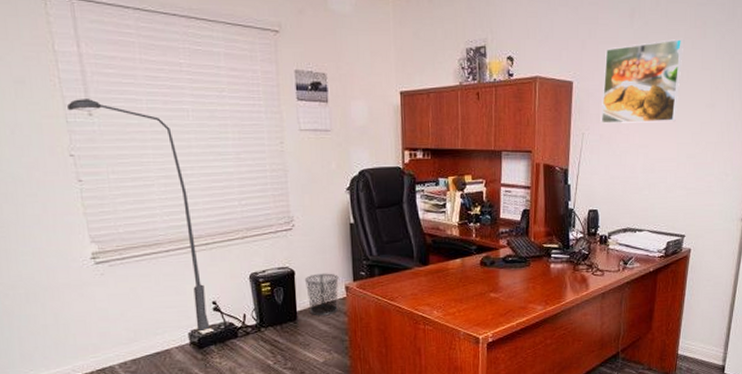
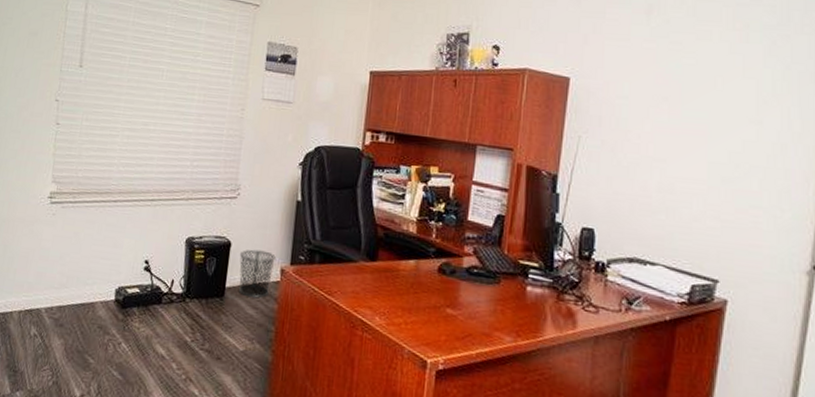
floor lamp: present [67,99,210,333] -> none [64,52,146,291]
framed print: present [601,38,685,124] -> none [603,40,719,136]

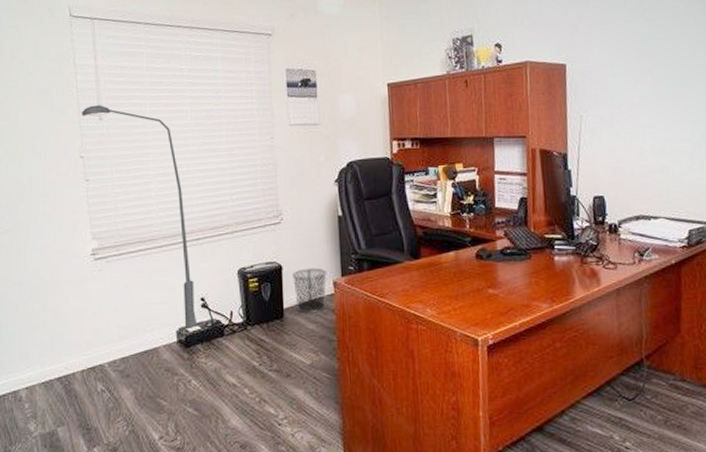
floor lamp: none [64,52,146,291] -> present [82,105,198,331]

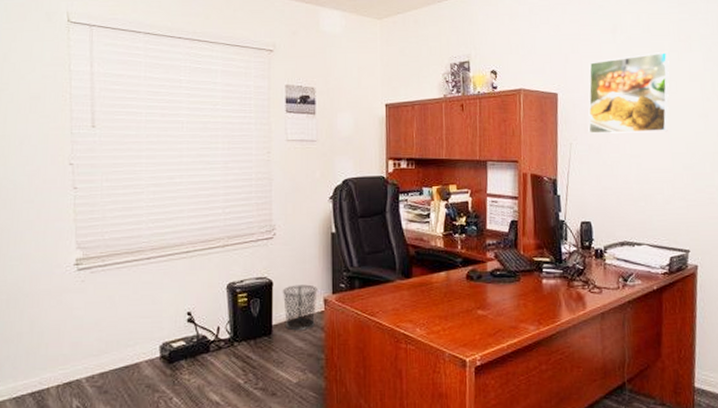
floor lamp: present [82,105,198,331] -> none [74,112,183,346]
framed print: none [598,14,686,105] -> present [588,51,670,134]

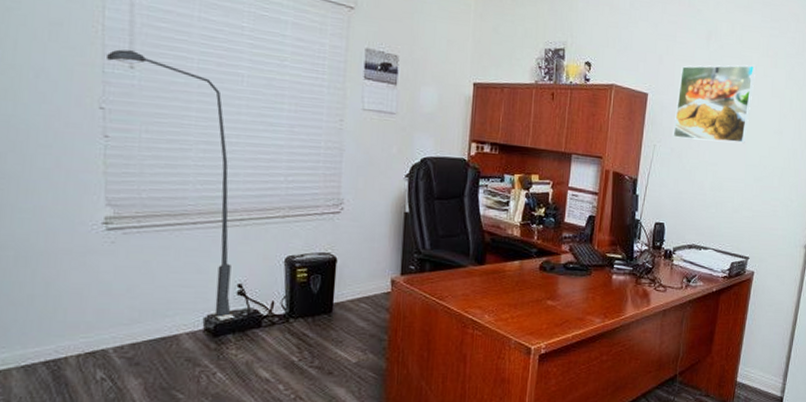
floor lamp: none [74,112,183,346] -> present [107,49,231,319]
waste bin: present [282,284,317,331] -> none [346,263,385,311]

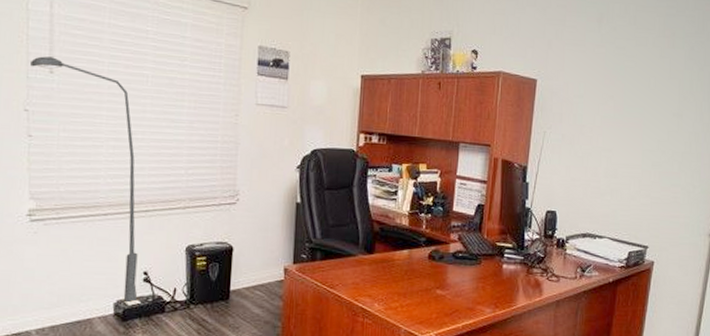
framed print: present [673,64,757,144] -> none [564,46,653,128]

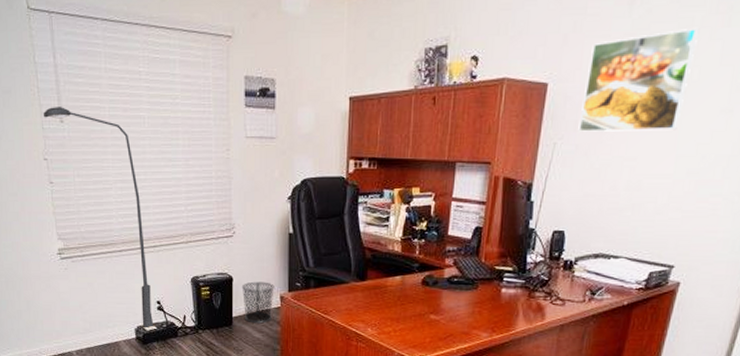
waste bin: none [242,252,278,298] -> present [241,281,274,324]
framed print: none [564,46,653,128] -> present [578,27,700,132]

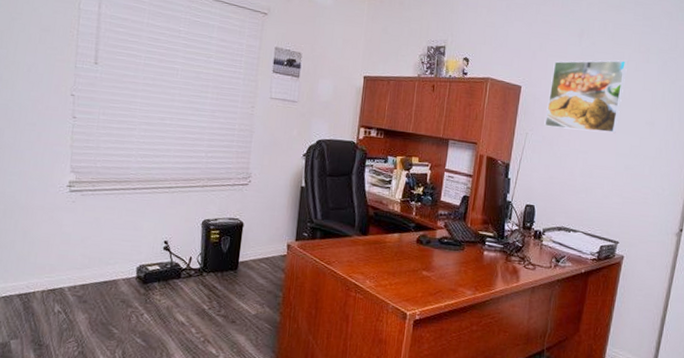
floor lamp: present [44,107,154,330] -> none [79,49,163,269]
waste bin: present [241,281,274,324] -> none [250,228,283,270]

